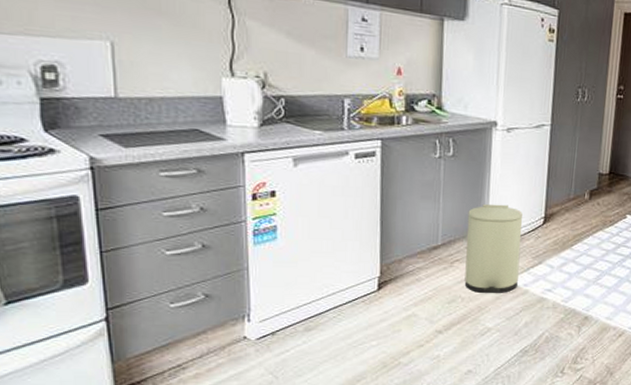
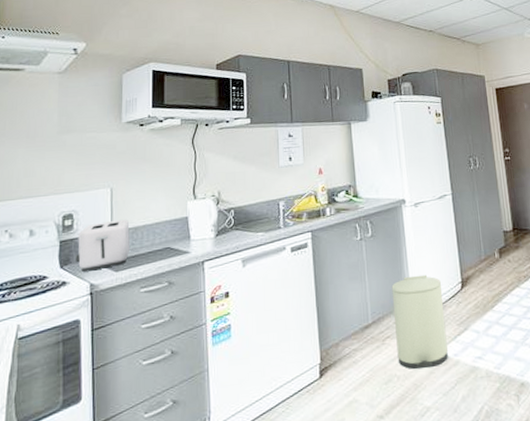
toaster: none [64,83,143,142] -> present [74,219,130,272]

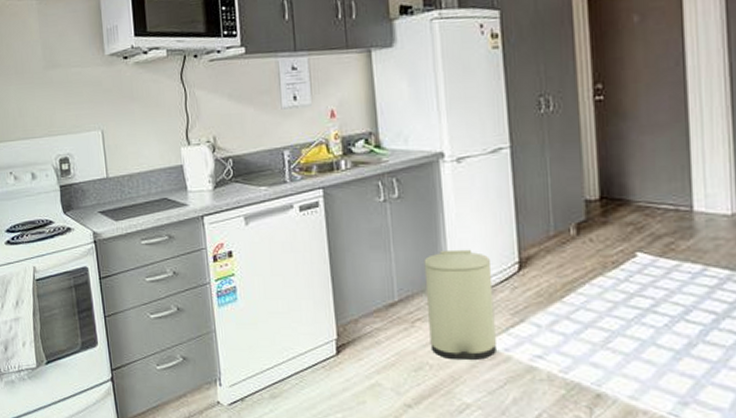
toaster: present [74,219,130,272] -> none [75,165,127,219]

